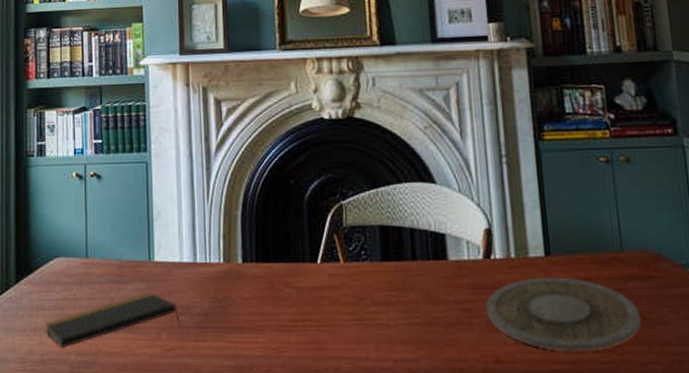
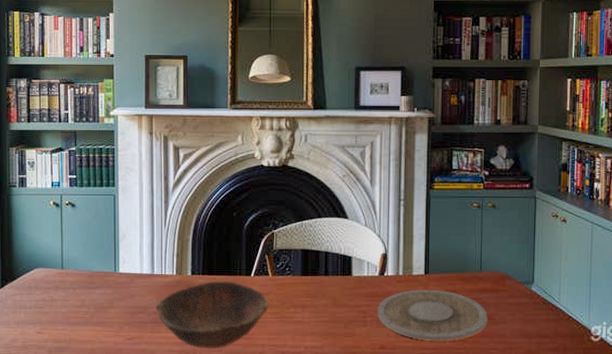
notepad: present [45,292,180,349] -> none [27,296,139,338]
bowl: none [199,270,344,364] -> present [155,281,270,349]

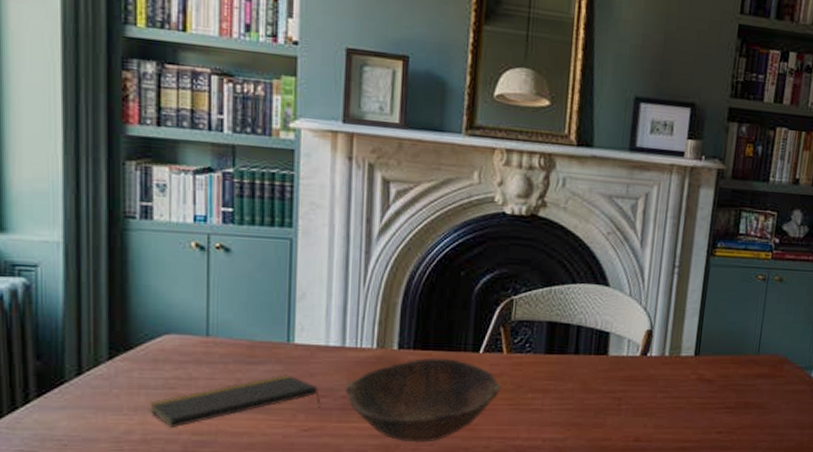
notepad: none [27,296,139,338] -> present [149,374,321,429]
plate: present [377,289,488,341] -> none [634,373,761,432]

